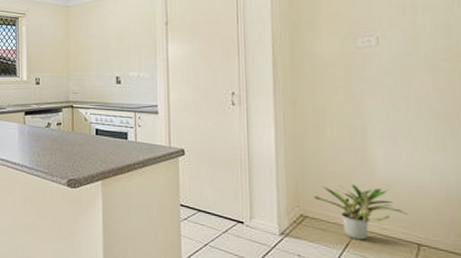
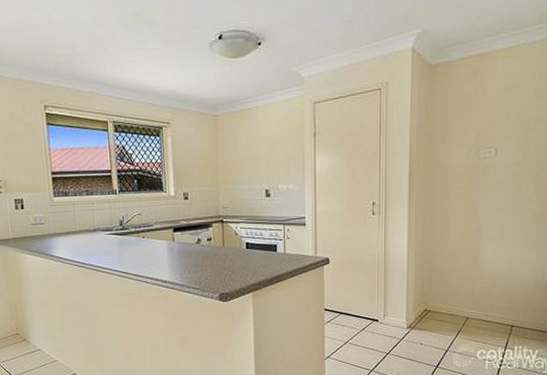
potted plant: present [314,185,409,241] -> none [436,281,507,327]

